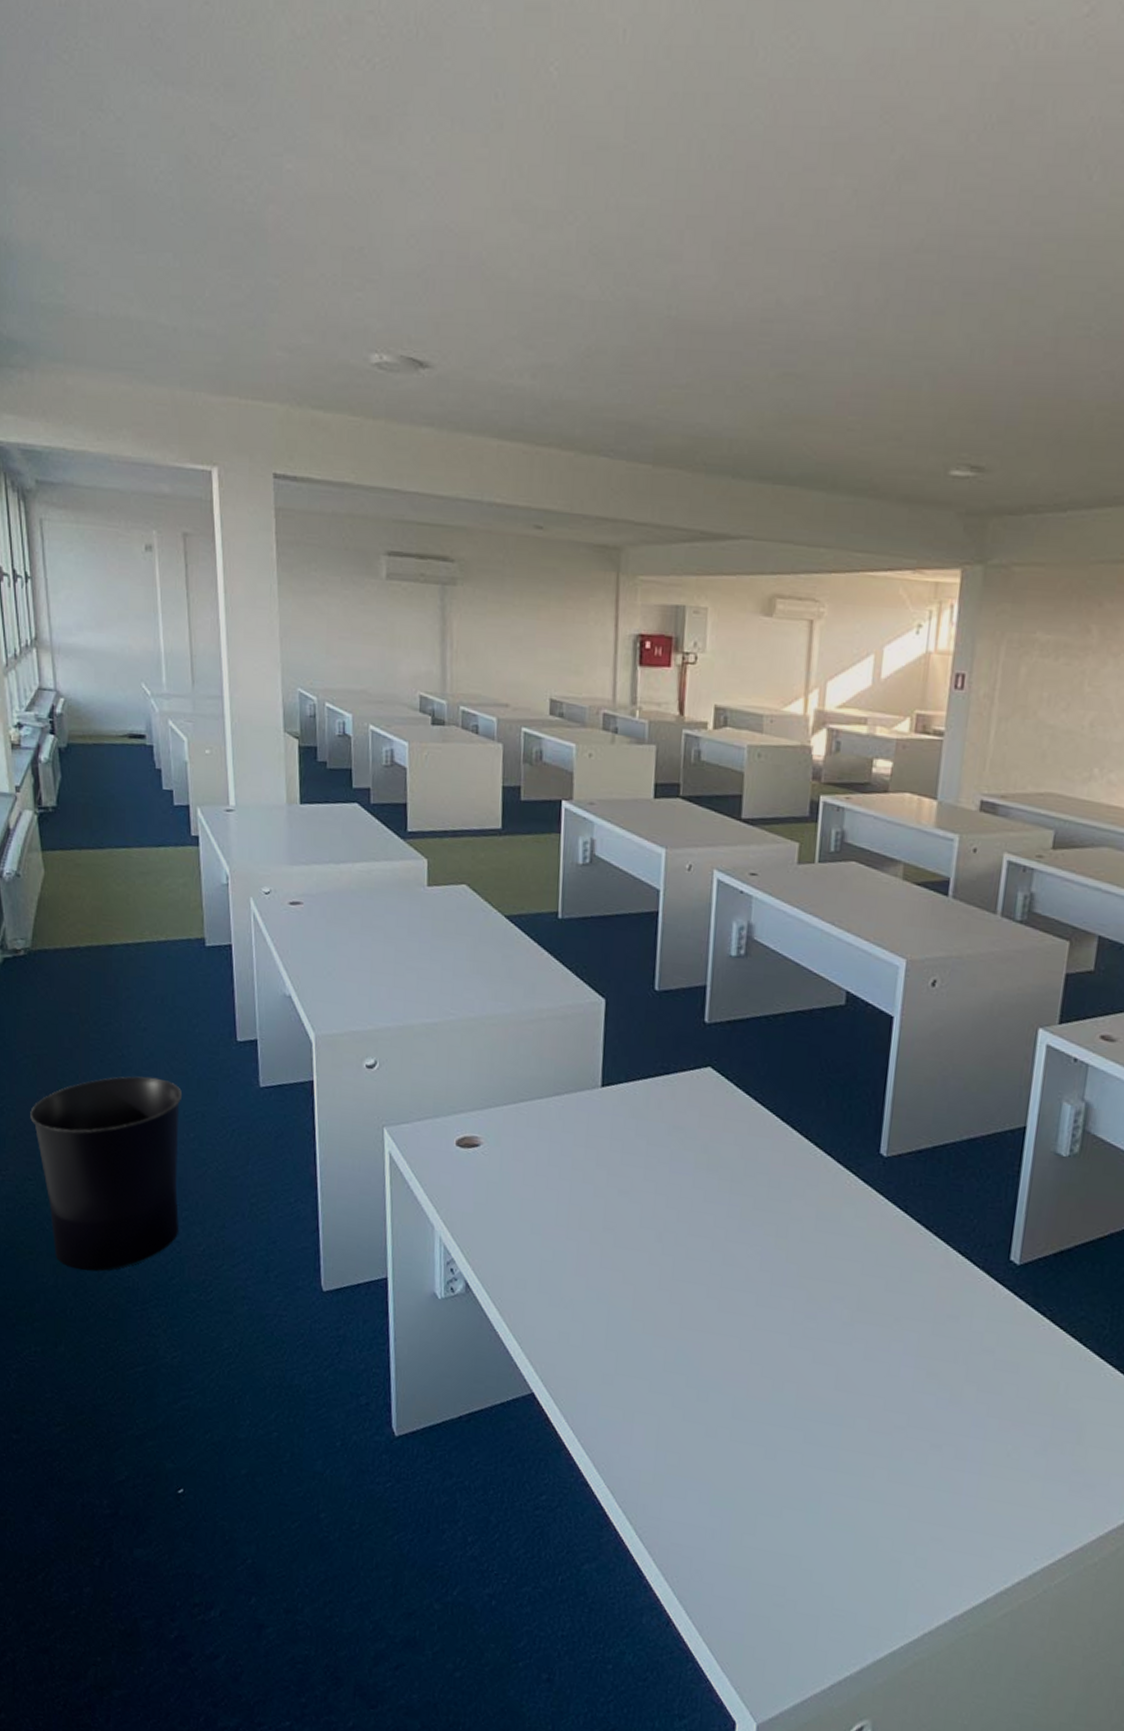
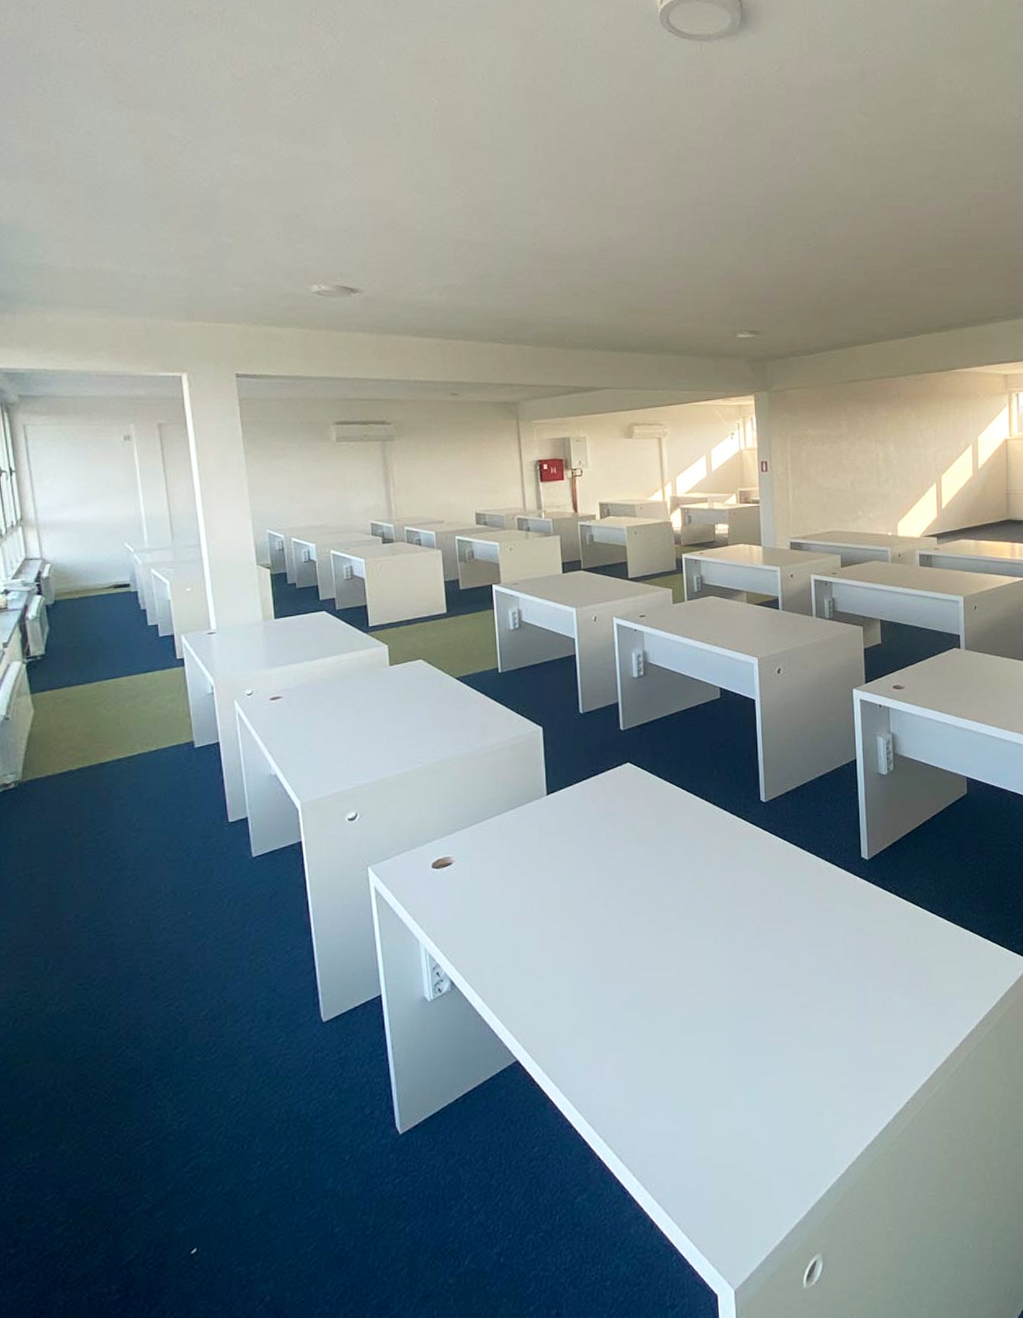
waste bin: present [30,1076,183,1271] -> none [23,869,180,1066]

